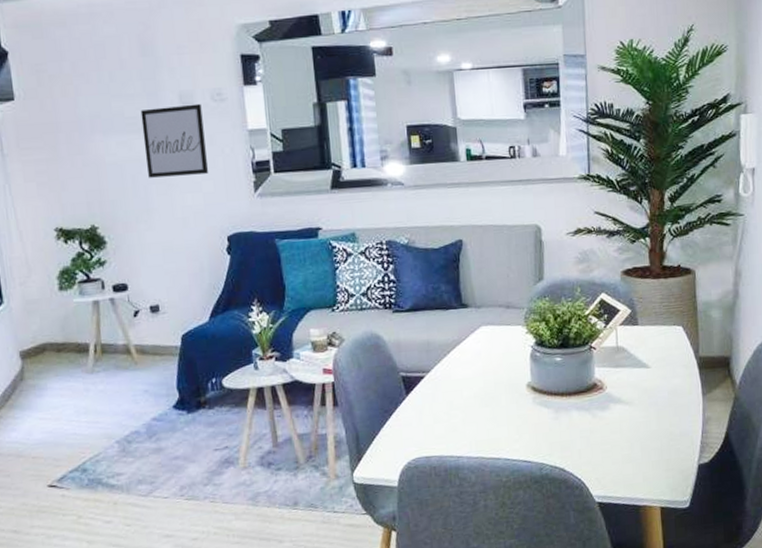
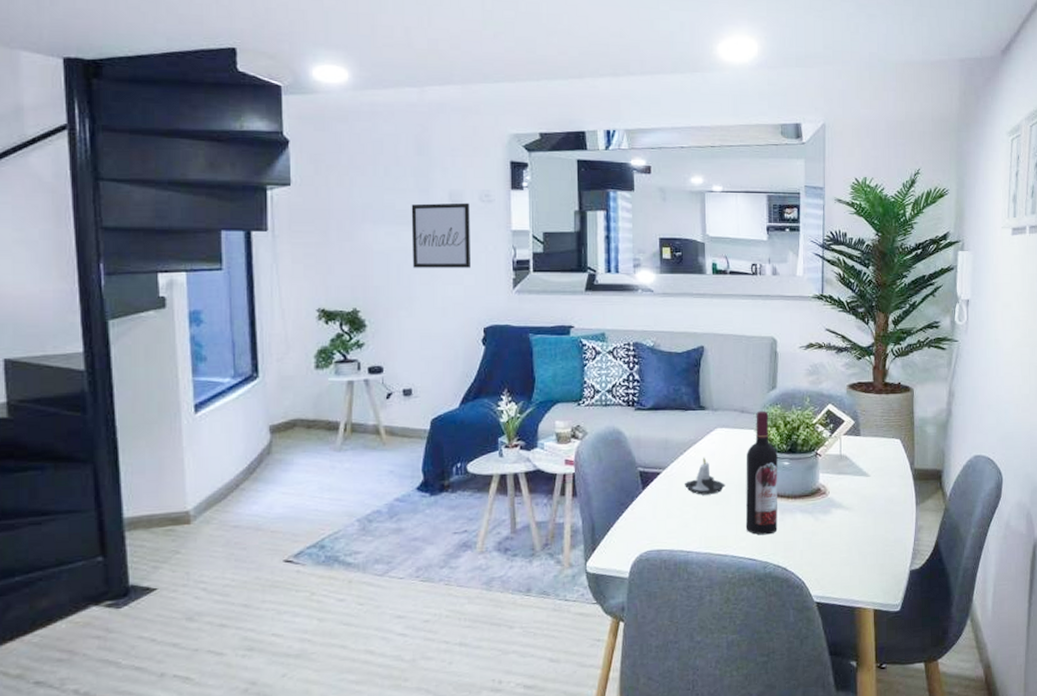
candle: none [449,357,494,398] -> present [684,457,725,495]
wine bottle: none [514,304,553,436] -> present [745,410,778,535]

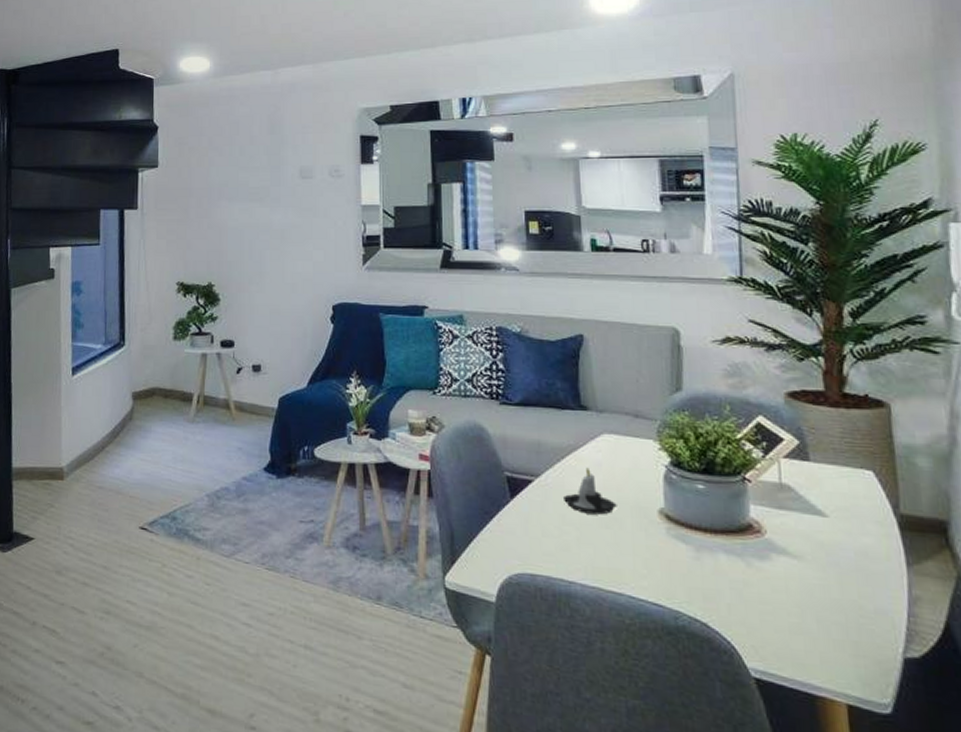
wall art: present [411,202,470,268] -> none [263,178,320,244]
wine bottle: present [745,410,778,535] -> none [643,417,692,576]

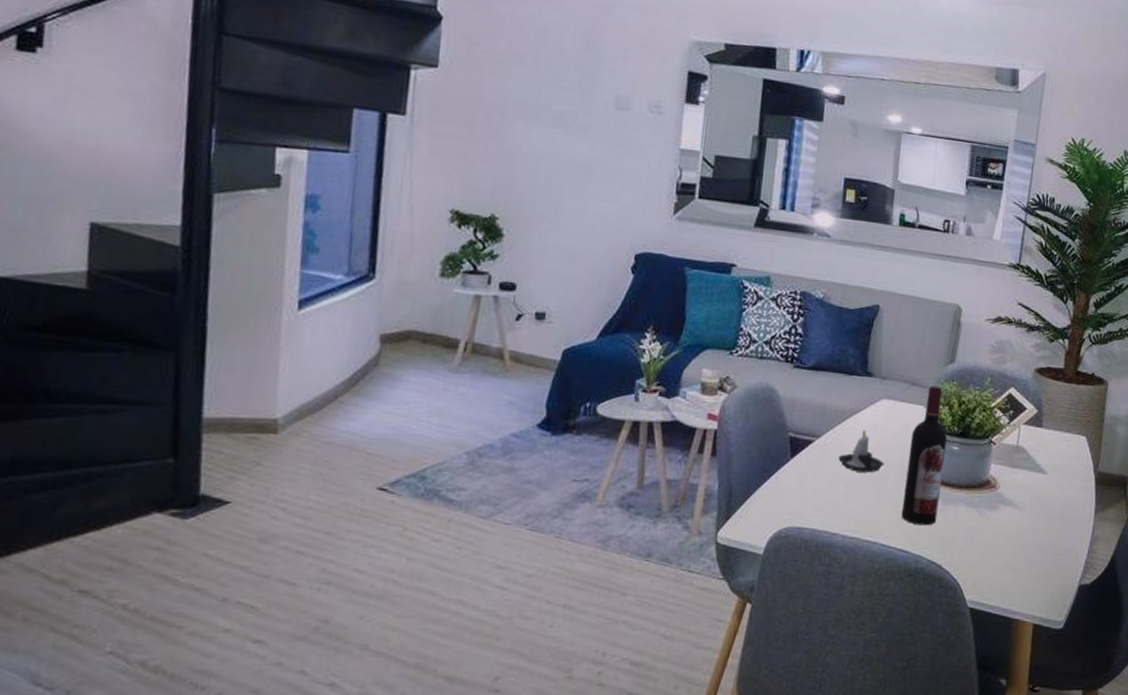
wine bottle: none [643,417,692,576] -> present [901,385,947,526]

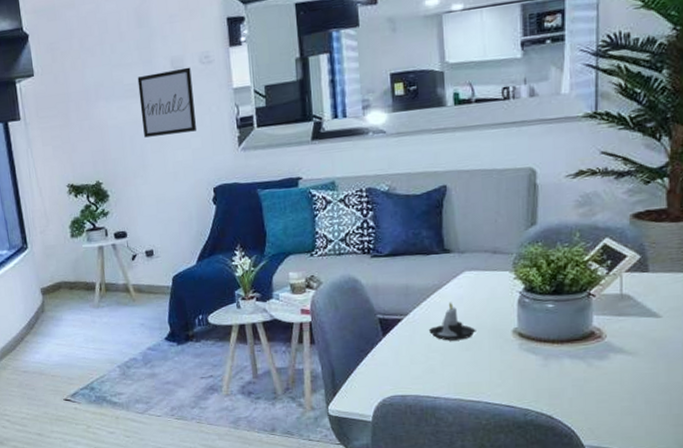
wall art: none [564,106,637,185] -> present [137,67,196,138]
wine bottle: present [901,385,947,526] -> none [500,250,541,382]

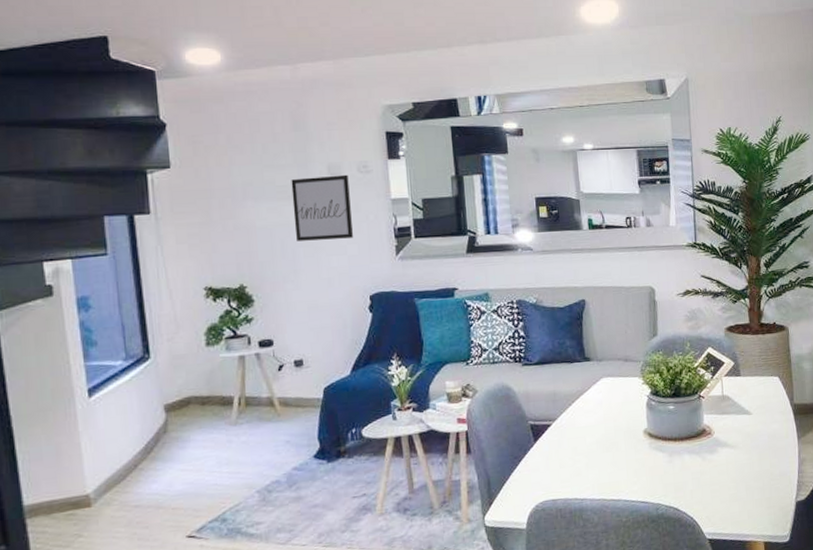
candle: present [428,302,476,341] -> none [574,406,614,444]

